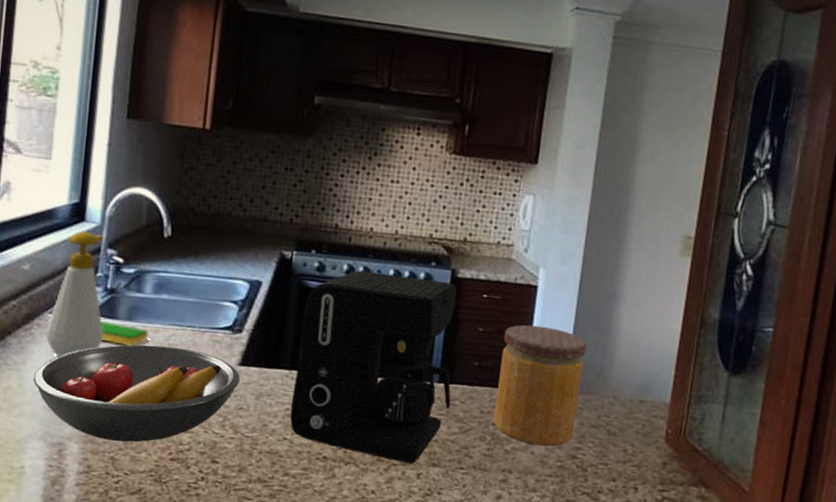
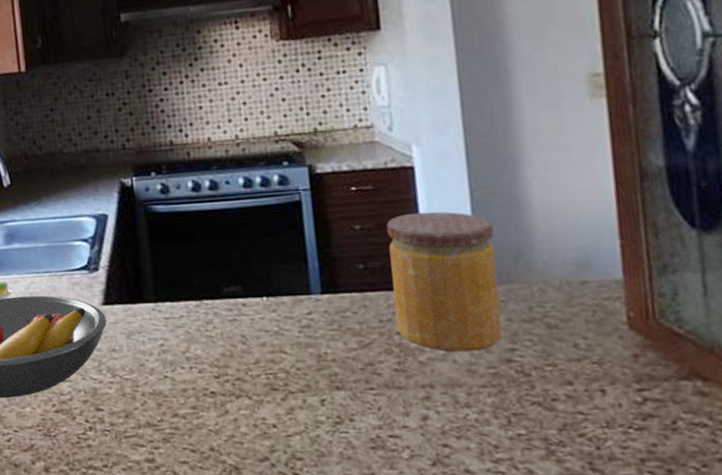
coffee maker: present [290,270,457,464] -> none [156,180,342,389]

